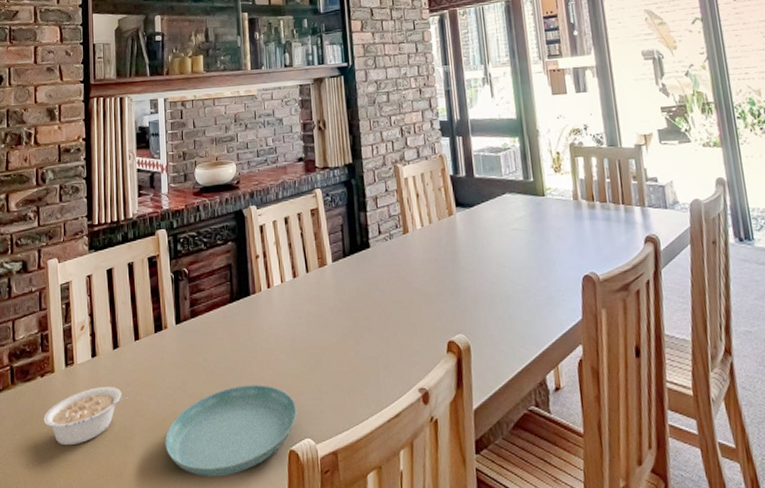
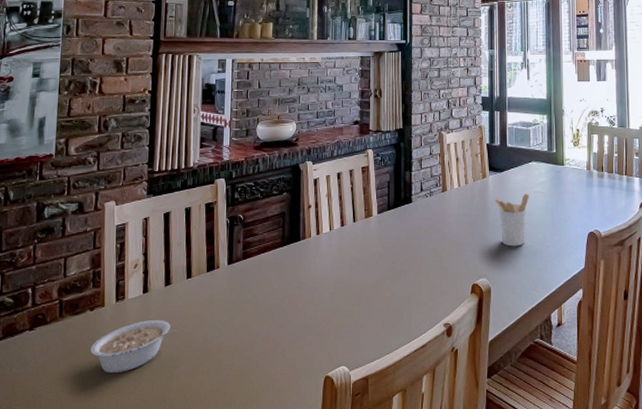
saucer: present [165,385,297,477] -> none [209,319,335,400]
utensil holder: none [464,232,506,296] -> present [494,194,529,247]

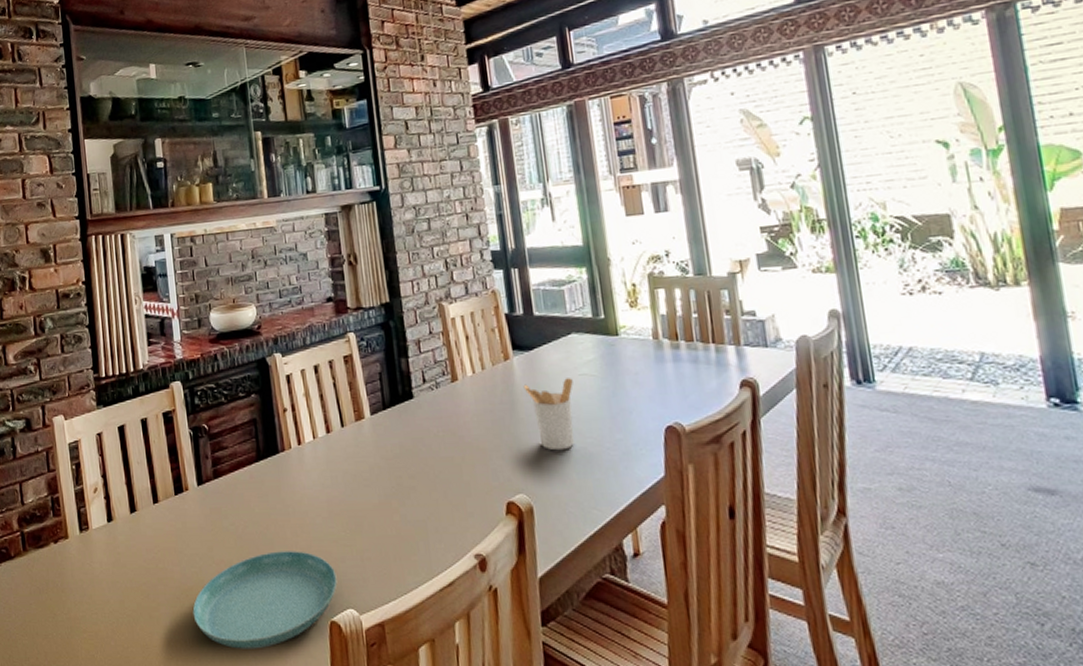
legume: present [90,320,179,374] -> none [60,553,152,616]
saucer: none [209,319,335,400] -> present [192,551,338,649]

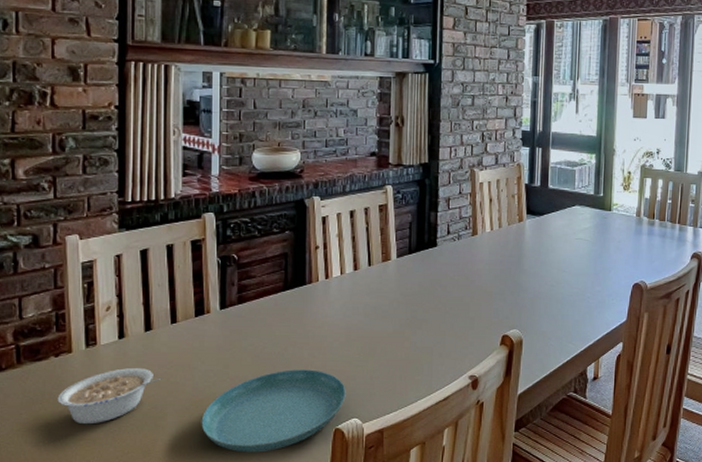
legume: none [60,553,152,616] -> present [57,368,163,425]
utensil holder: present [523,378,574,451] -> none [530,241,570,297]

